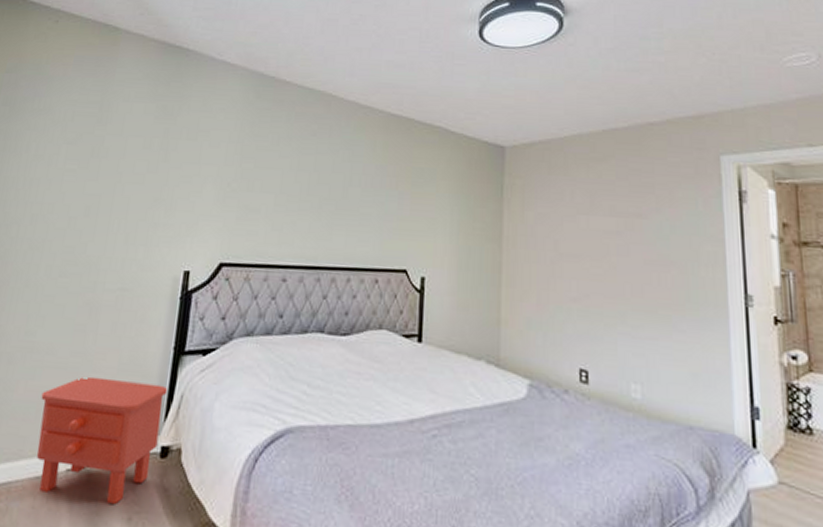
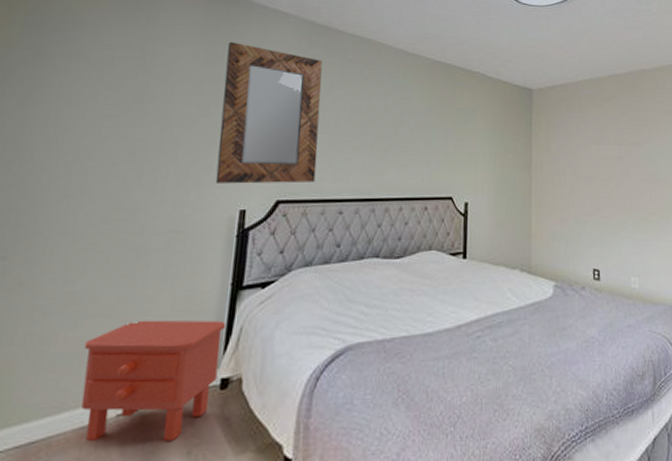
home mirror: none [161,95,270,246] -> present [215,41,323,184]

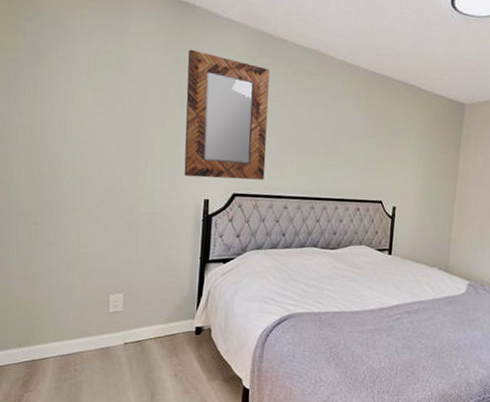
nightstand: present [80,320,226,442] -> none [98,278,198,366]

